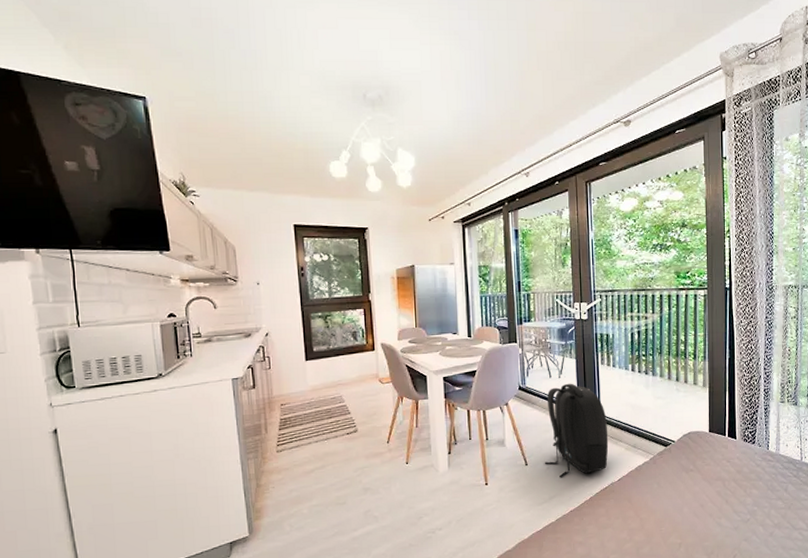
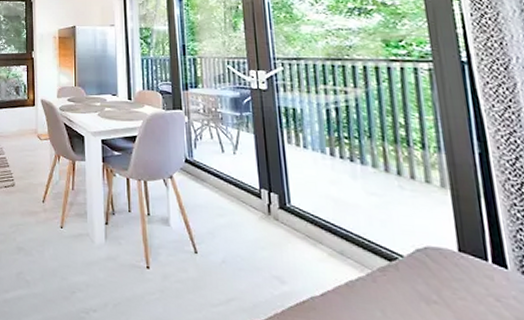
backpack: present [544,383,609,478] -> none [218,161,305,279]

